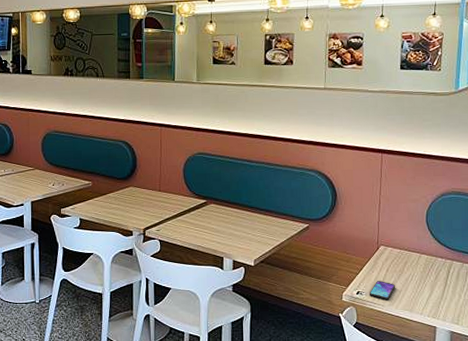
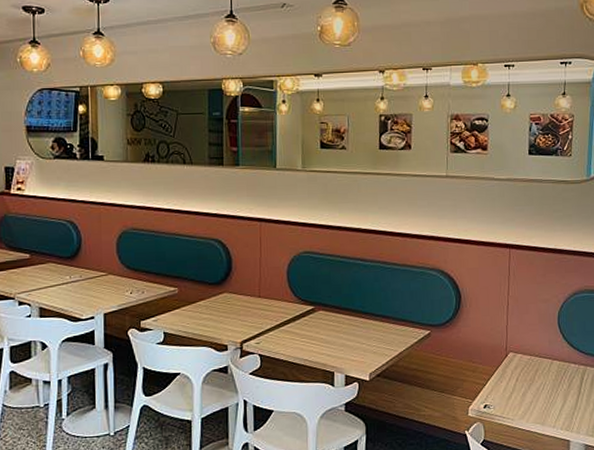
smartphone: present [369,281,395,299] -> none [497,392,526,413]

